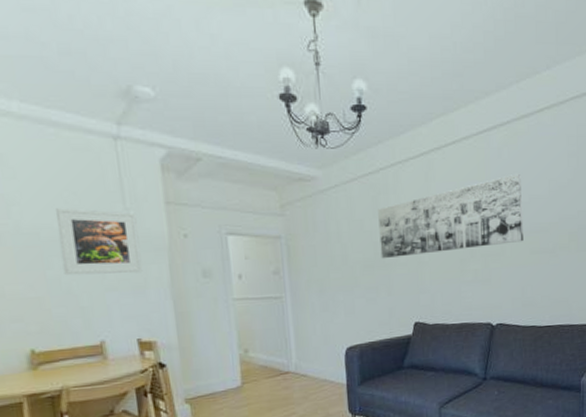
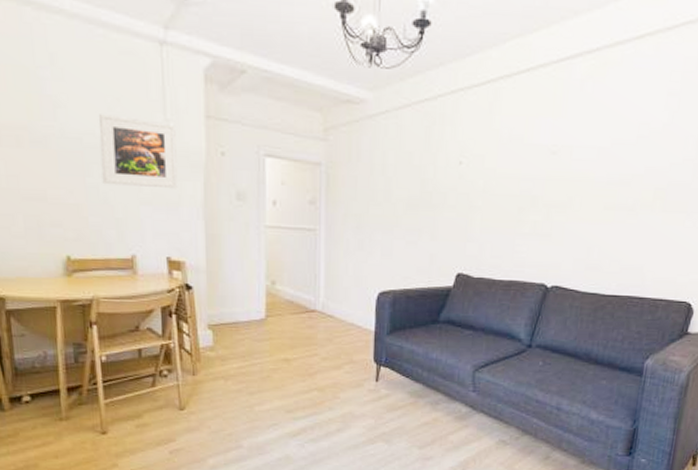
wall art: present [378,173,524,259] -> none [428,112,605,199]

